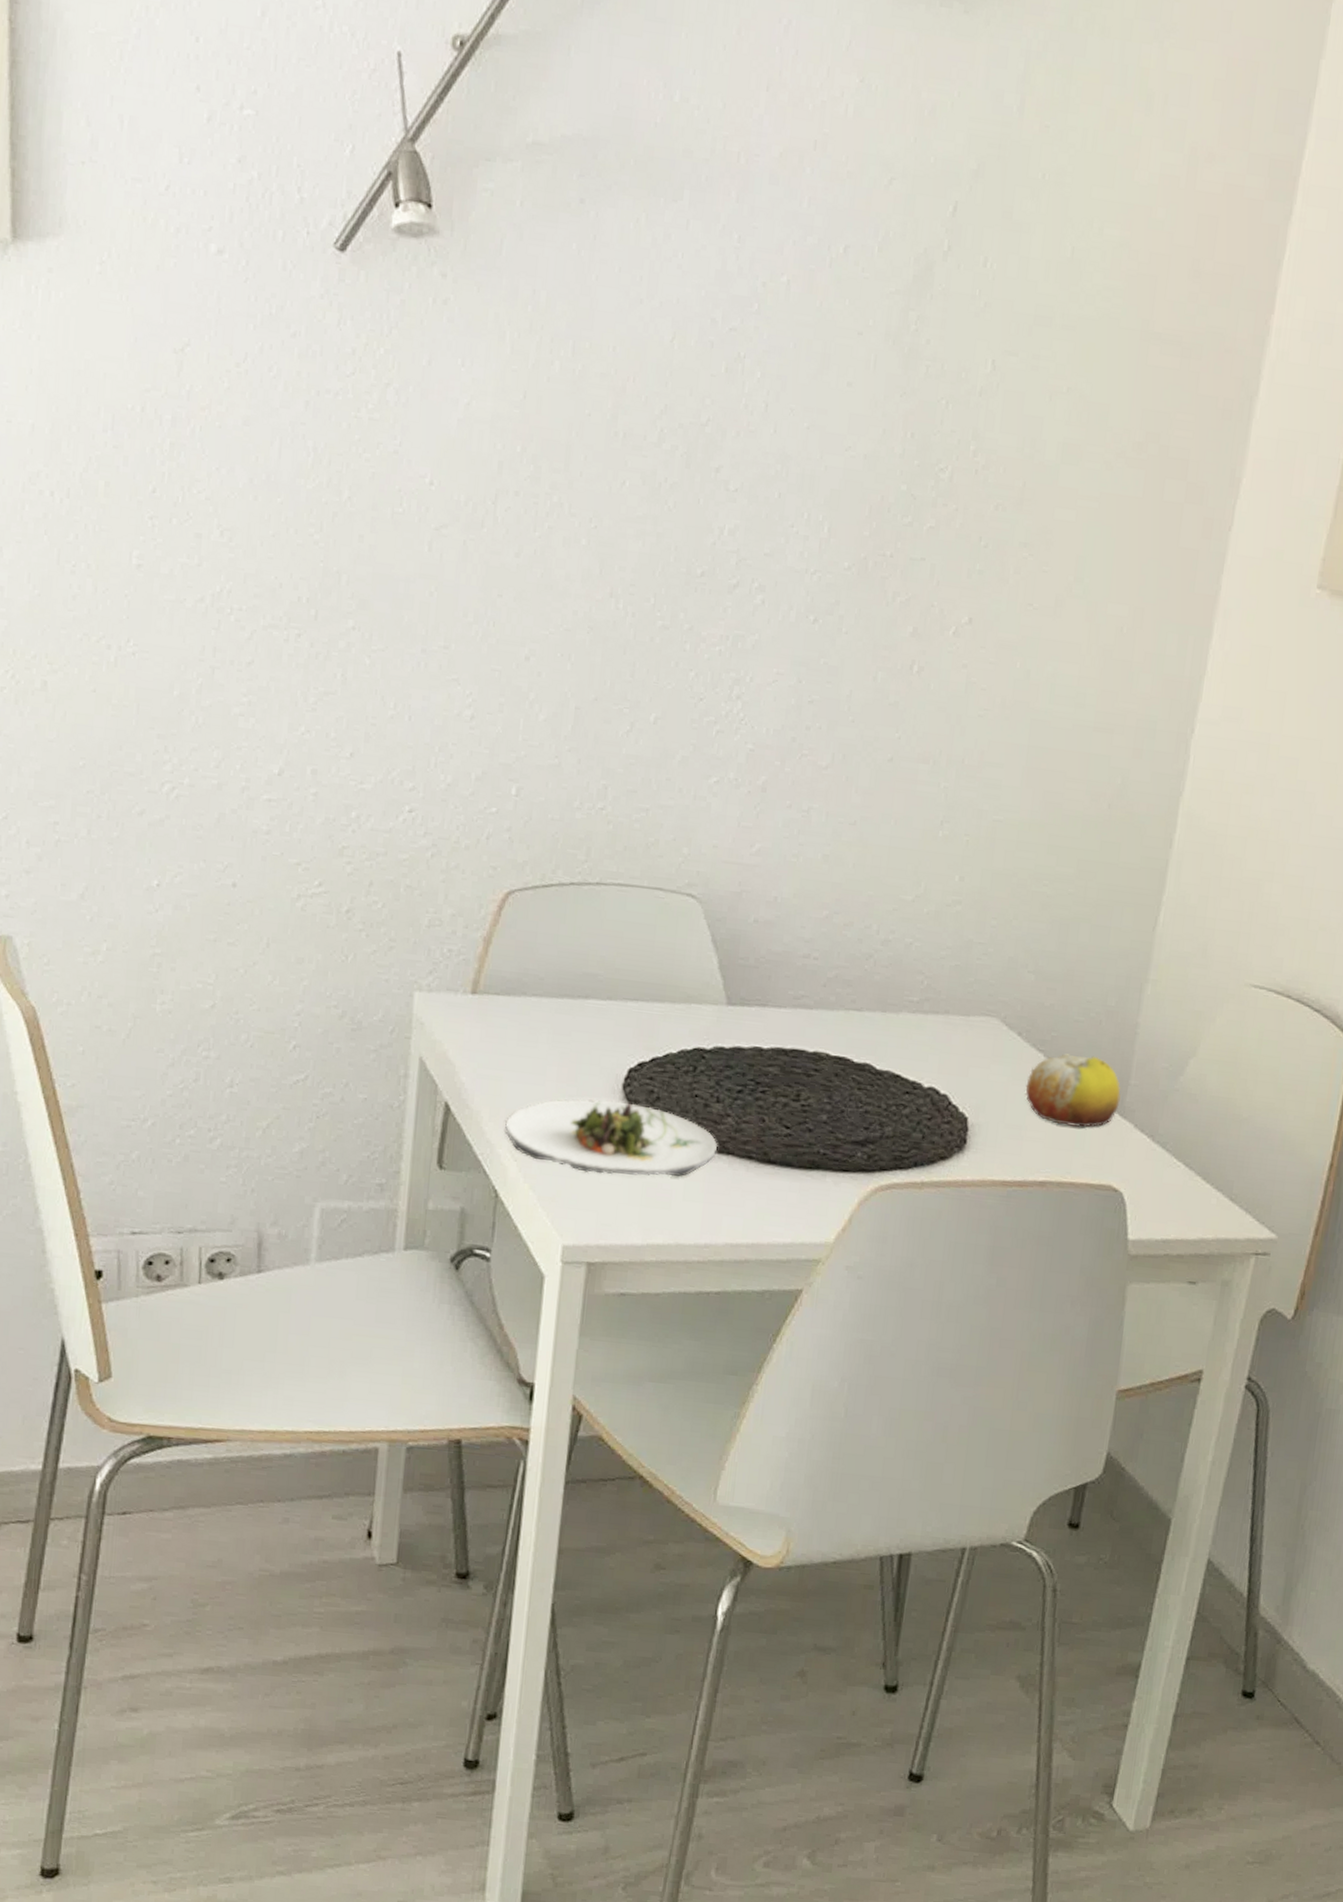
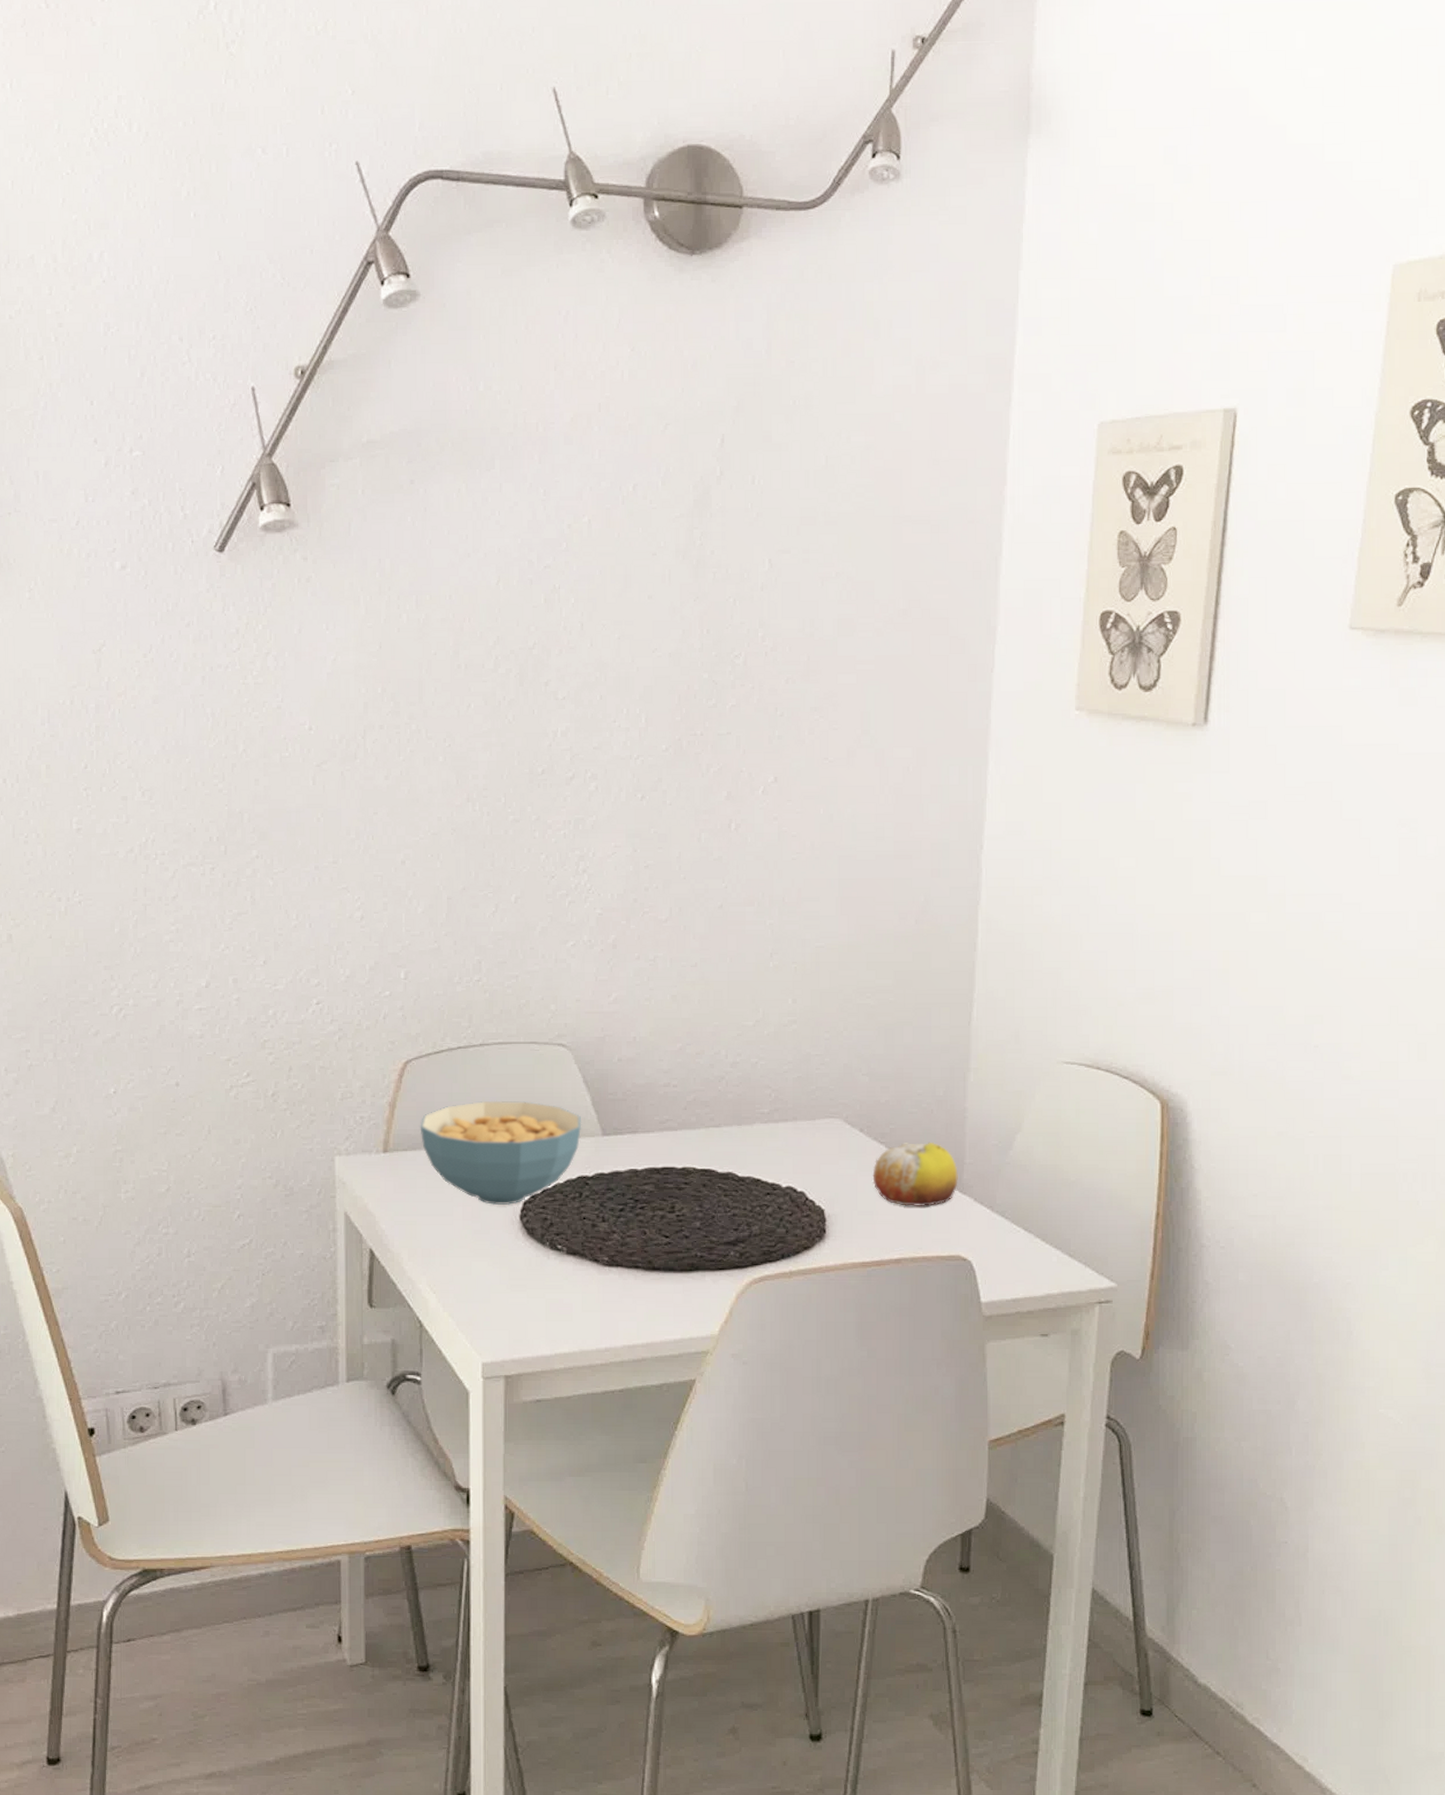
salad plate: present [505,1098,718,1177] -> none [423,1231,608,1296]
cereal bowl: none [517,948,705,1071] -> present [420,1100,582,1205]

